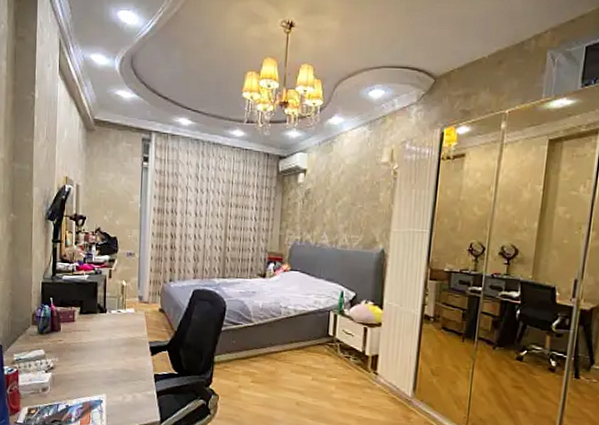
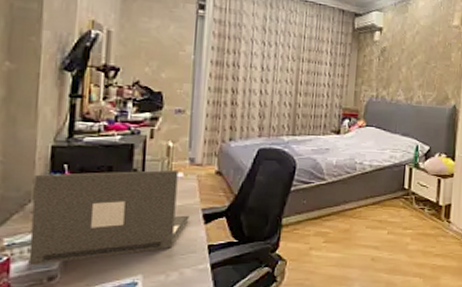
laptop: none [29,304,140,378] -> present [28,169,190,266]

